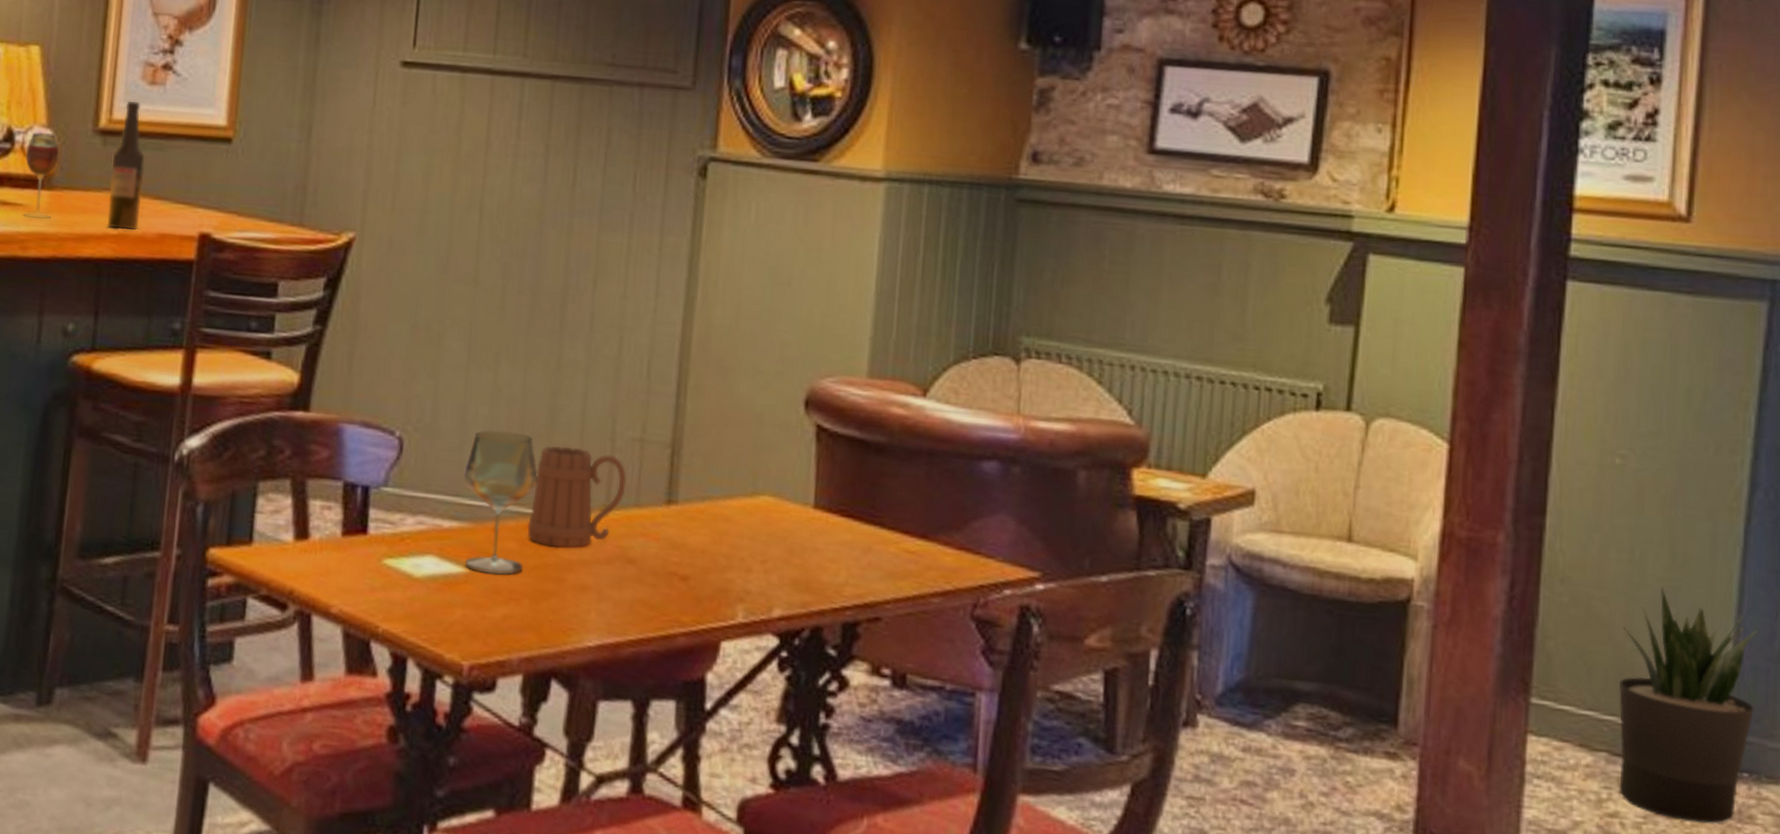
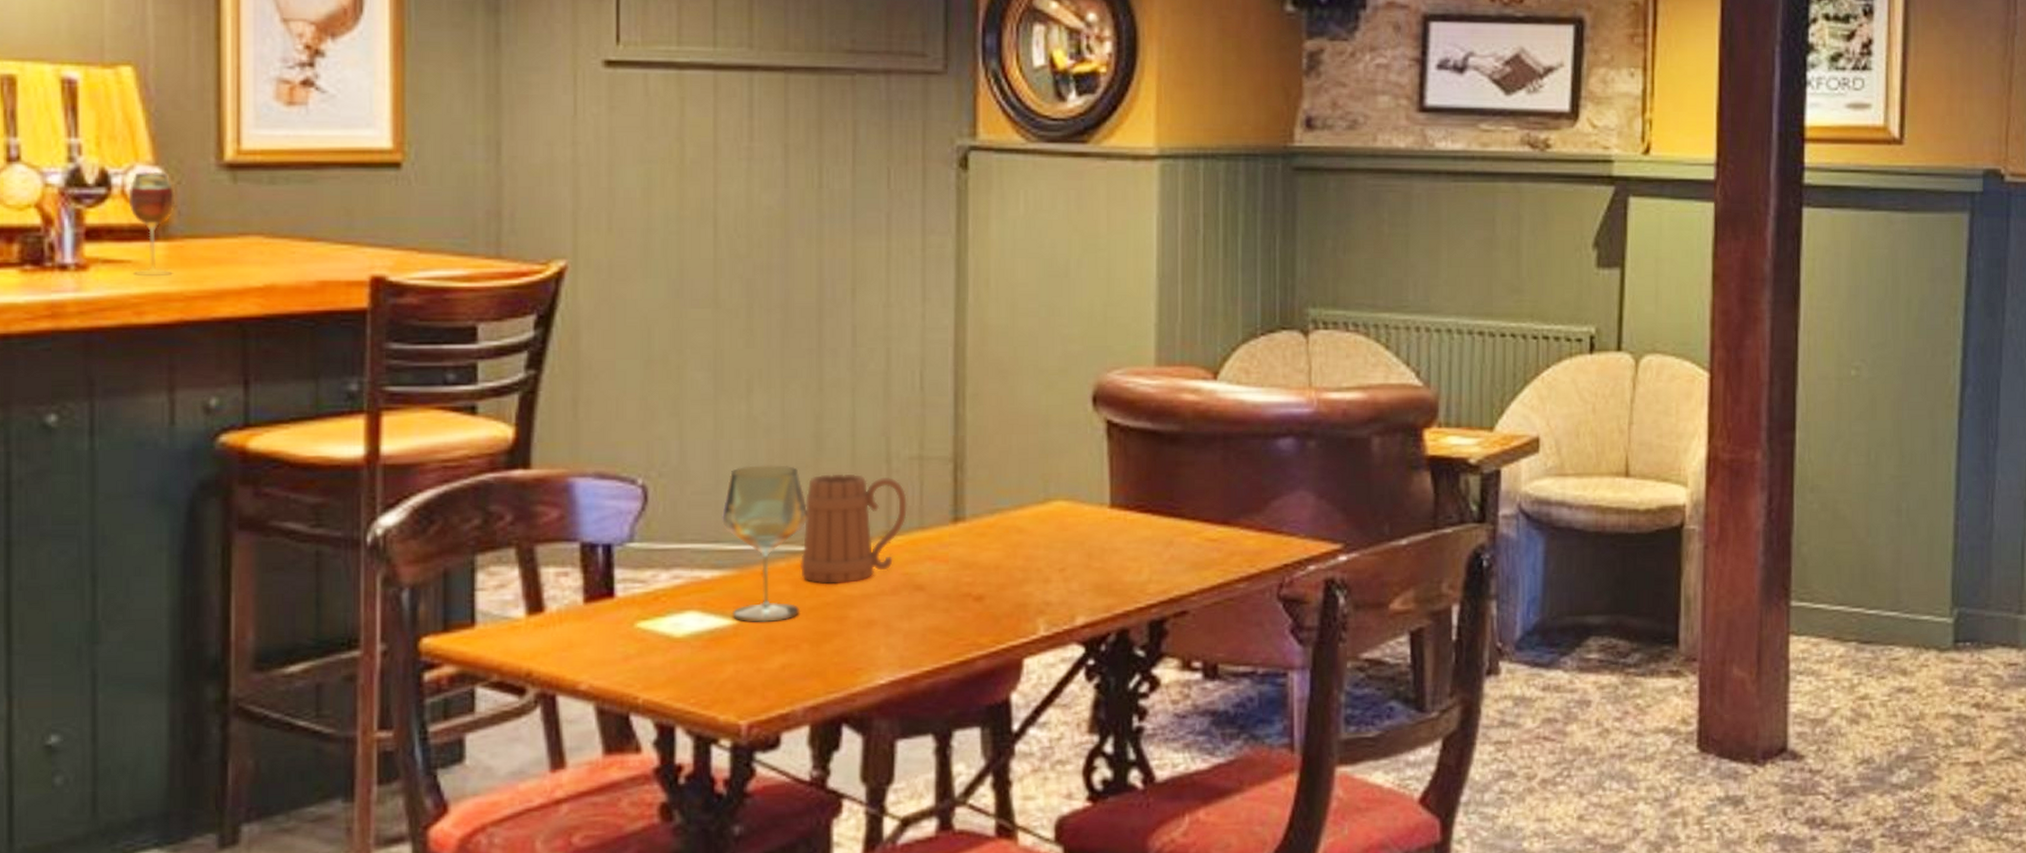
beer bottle: present [107,100,145,230] -> none [247,126,291,281]
planter: present [1619,586,1758,823] -> none [1864,484,1973,692]

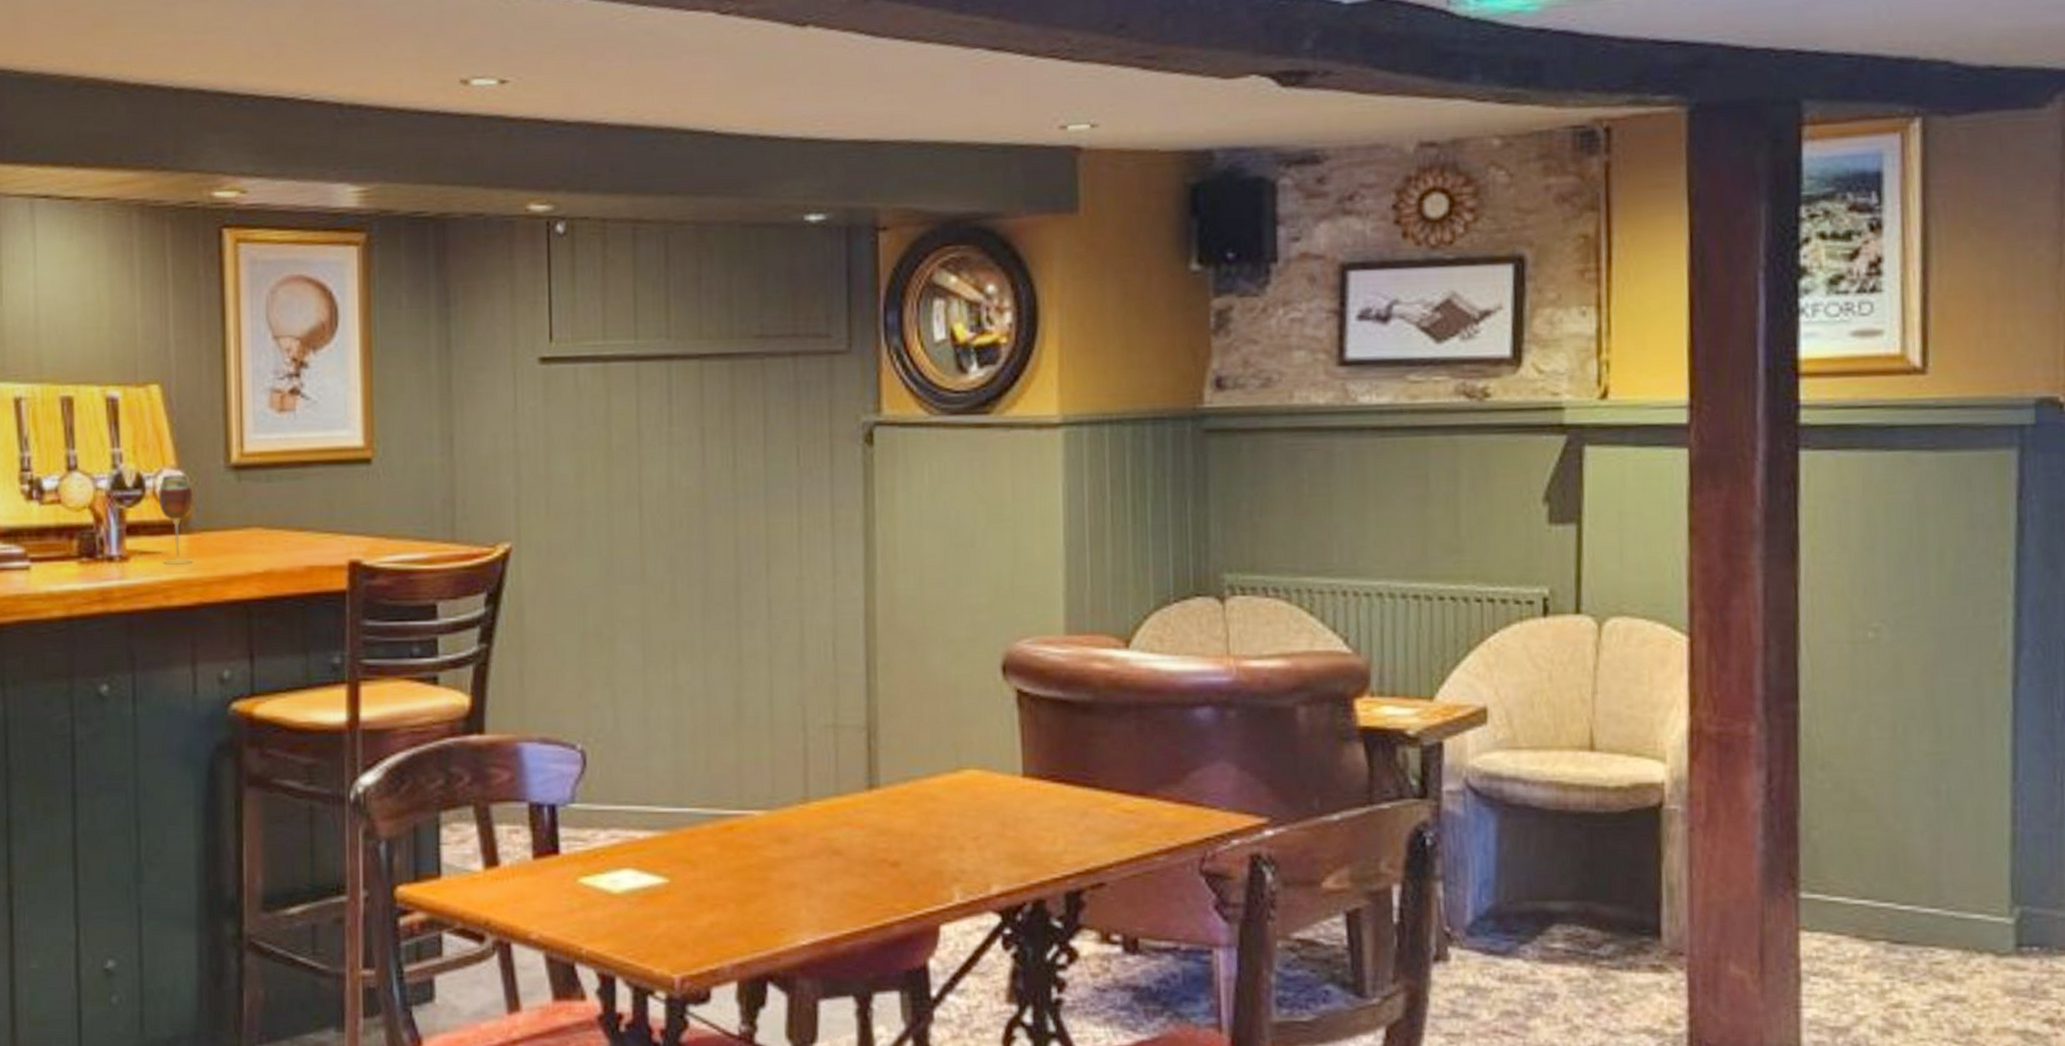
wine glass: present [721,465,807,622] -> none [652,732,730,881]
beer mug: present [799,473,907,584] -> none [724,741,824,846]

